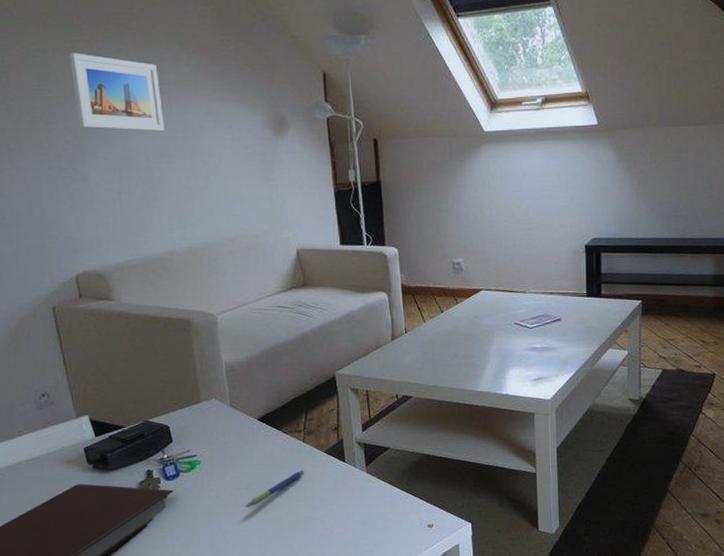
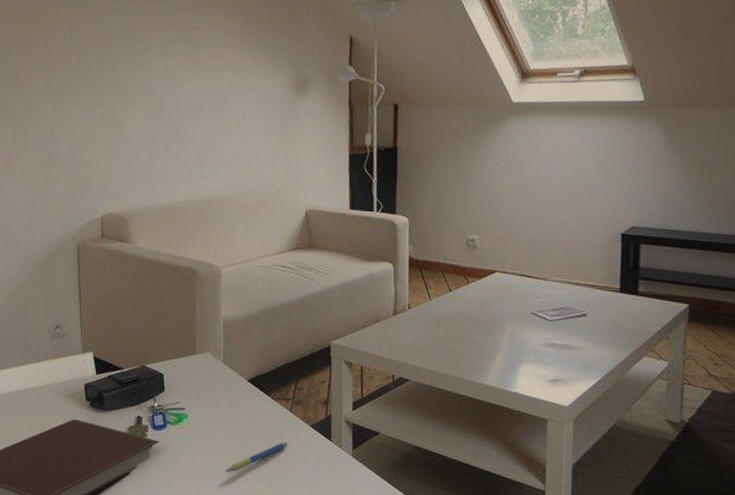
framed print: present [68,52,164,132] -> none [123,13,198,87]

